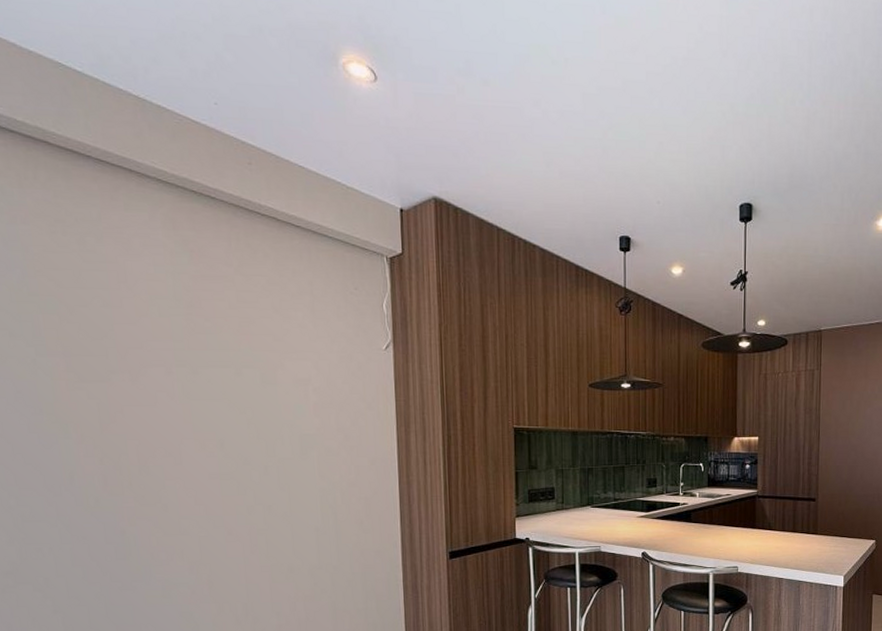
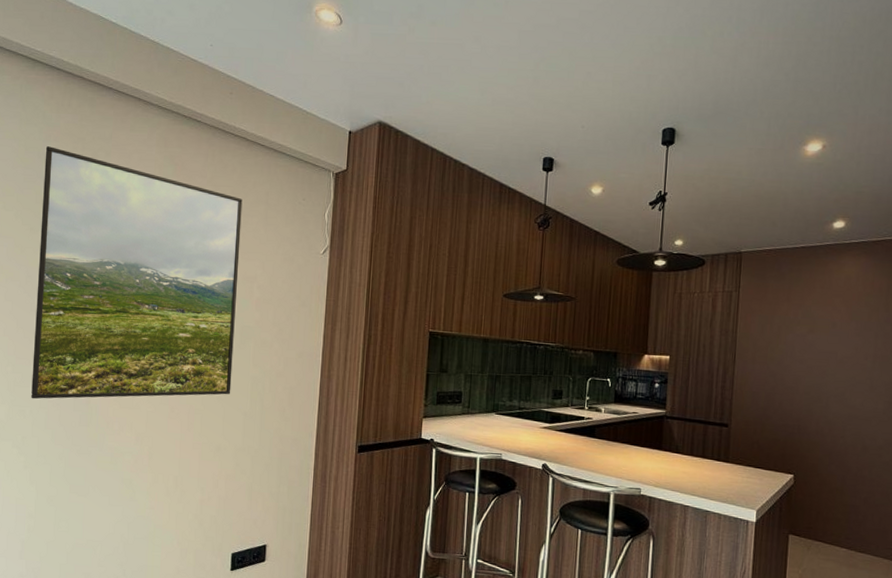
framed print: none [11,230,297,535] -> present [31,146,243,399]

